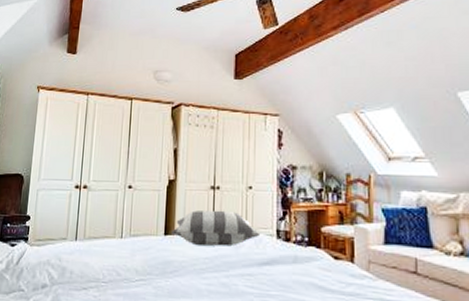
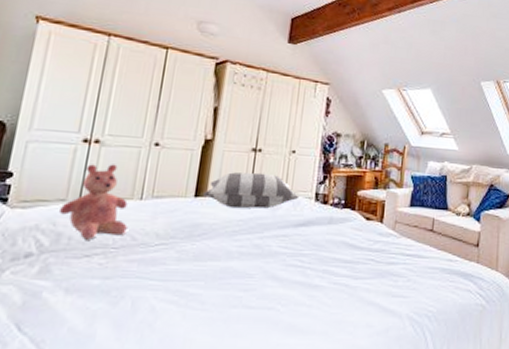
teddy bear: none [62,206,113,274] -> present [58,164,128,240]

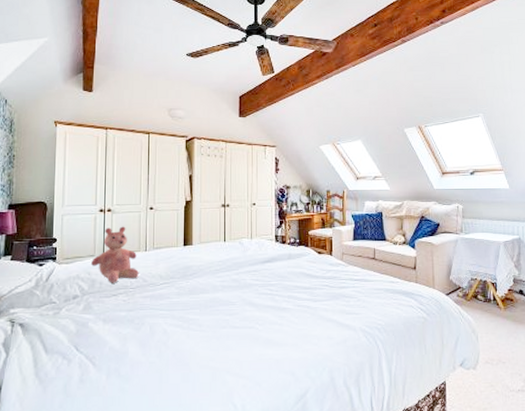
pillow: present [203,172,300,209] -> none [190,223,263,252]

